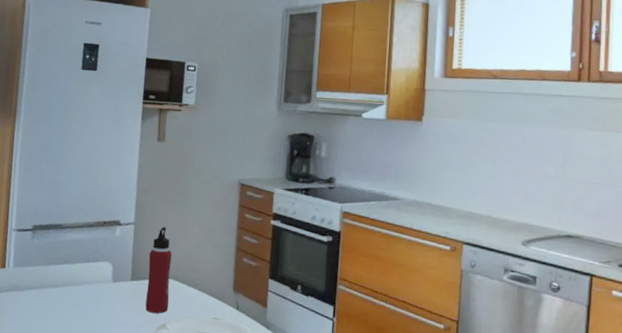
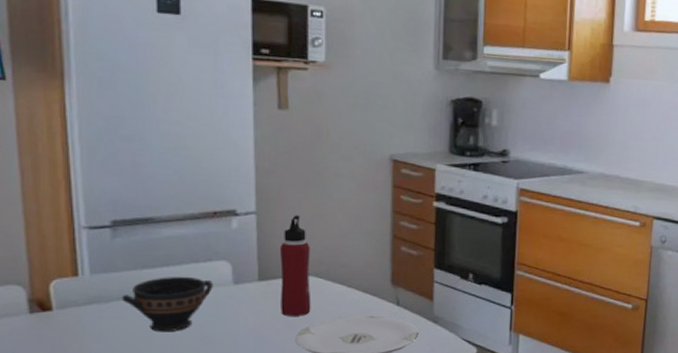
bowl: none [32,272,98,319] -> present [121,276,213,332]

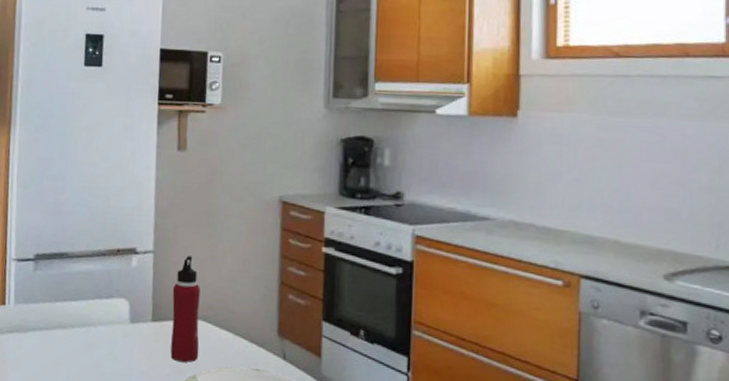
bowl: present [121,276,213,332] -> none [37,311,113,367]

